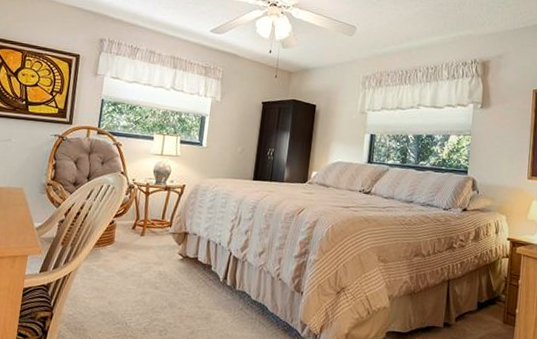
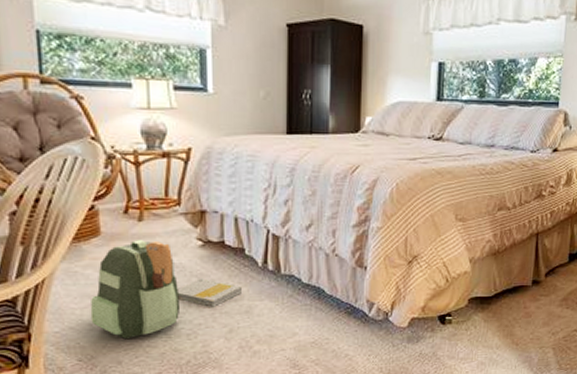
backpack: none [95,250,160,328] -> present [90,240,181,339]
book: none [157,285,205,311] -> present [177,278,241,307]

